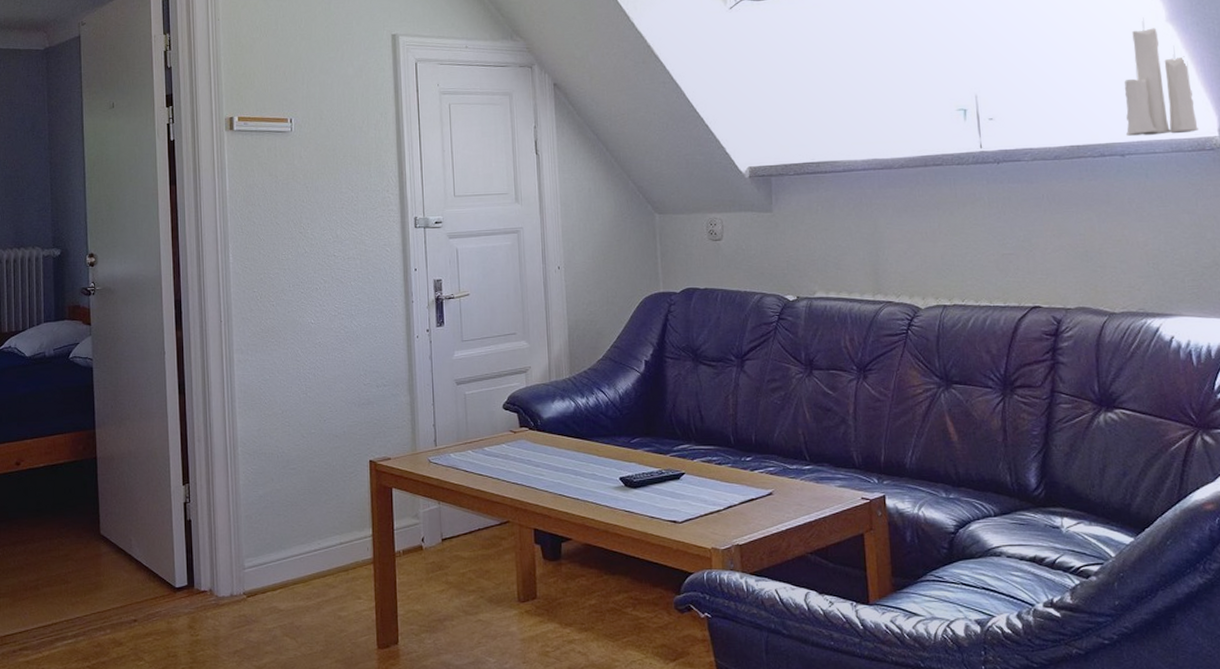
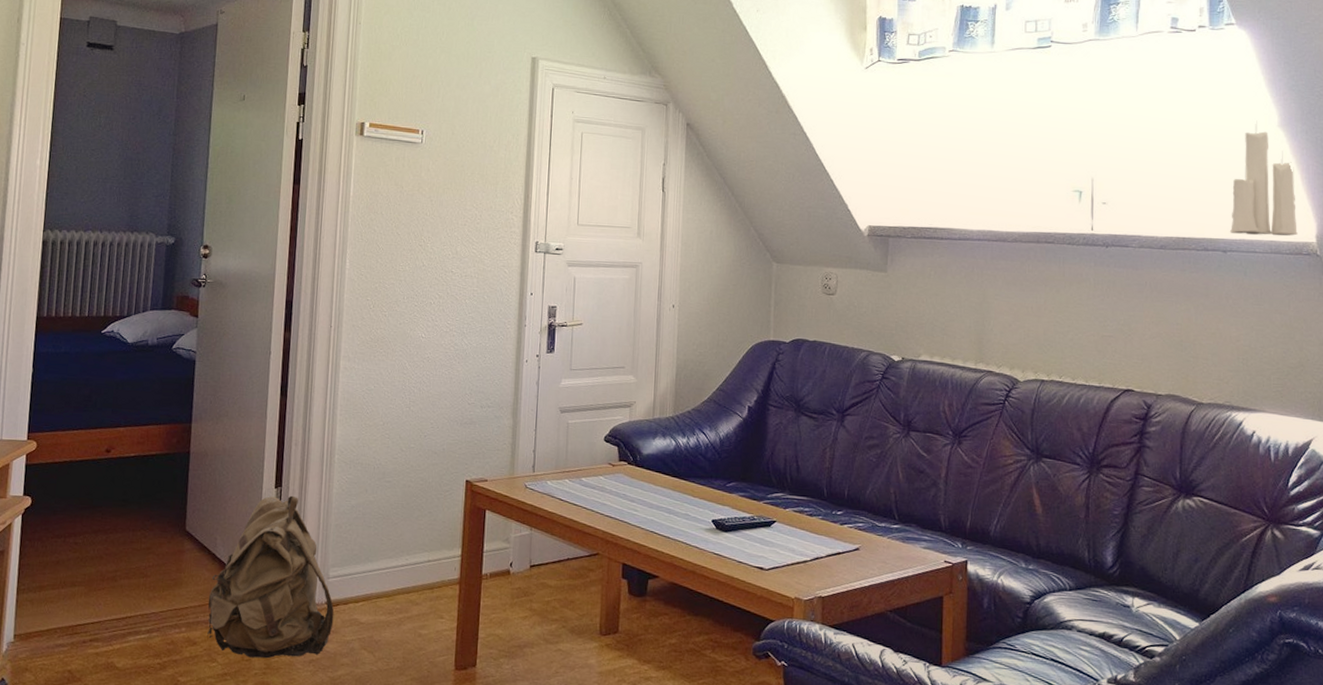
backpack: none [129,491,254,653] -> present [207,495,334,659]

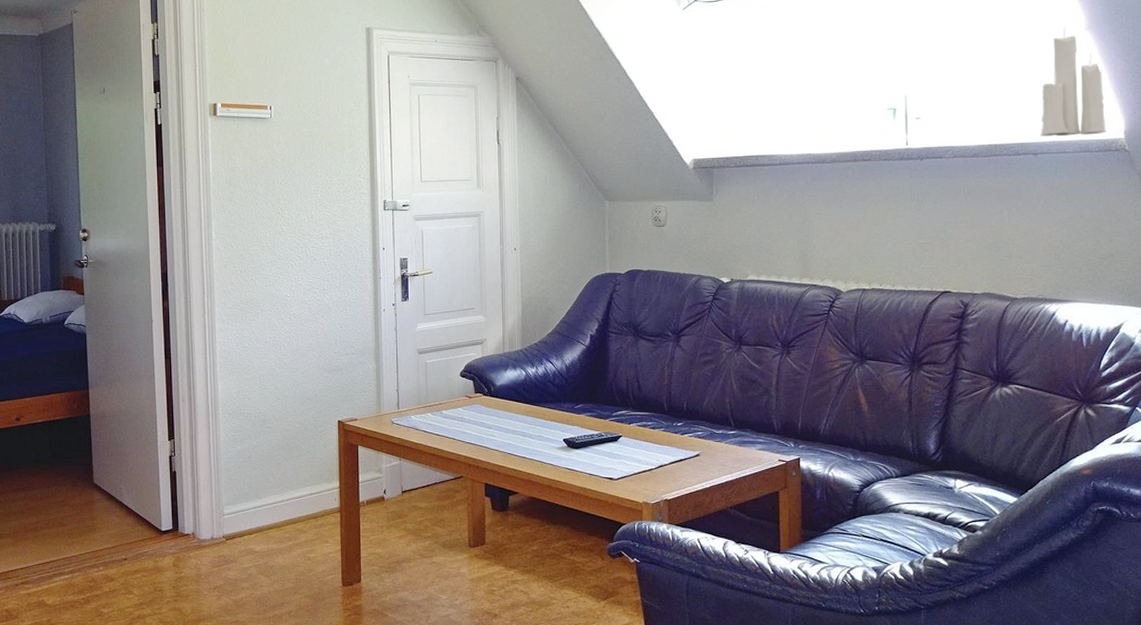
backpack: present [207,495,334,659] -> none [120,446,232,588]

